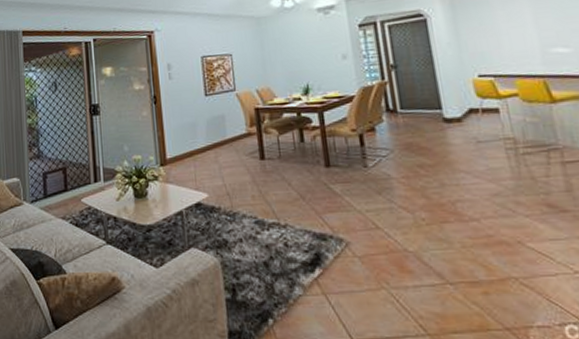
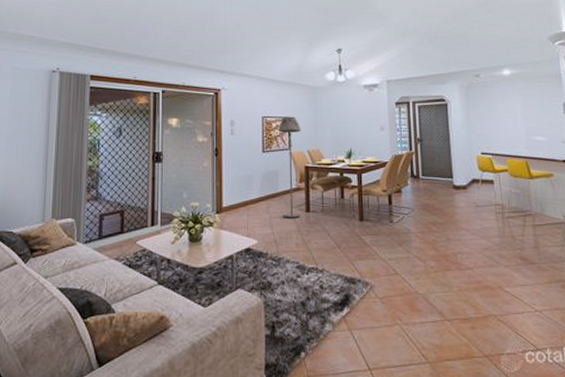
floor lamp: none [220,52,254,168] -> present [278,116,301,218]

